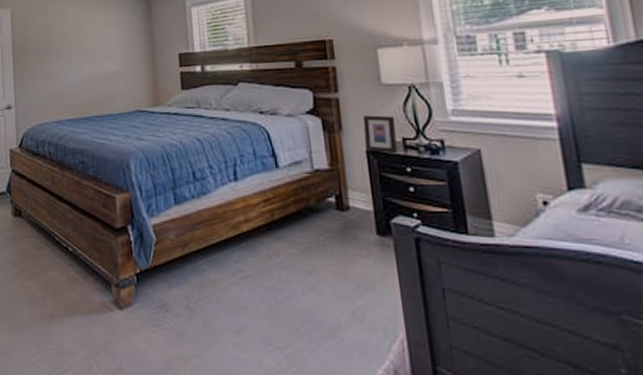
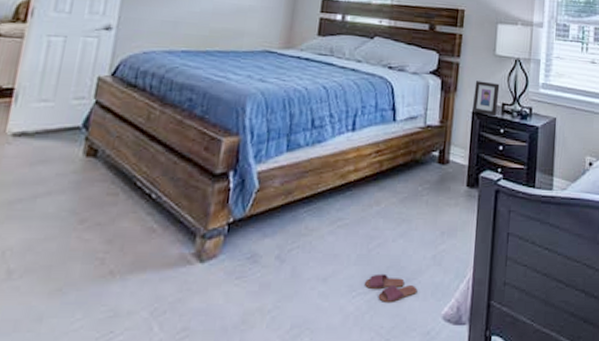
slippers: none [280,328,342,360] -> present [365,274,418,302]

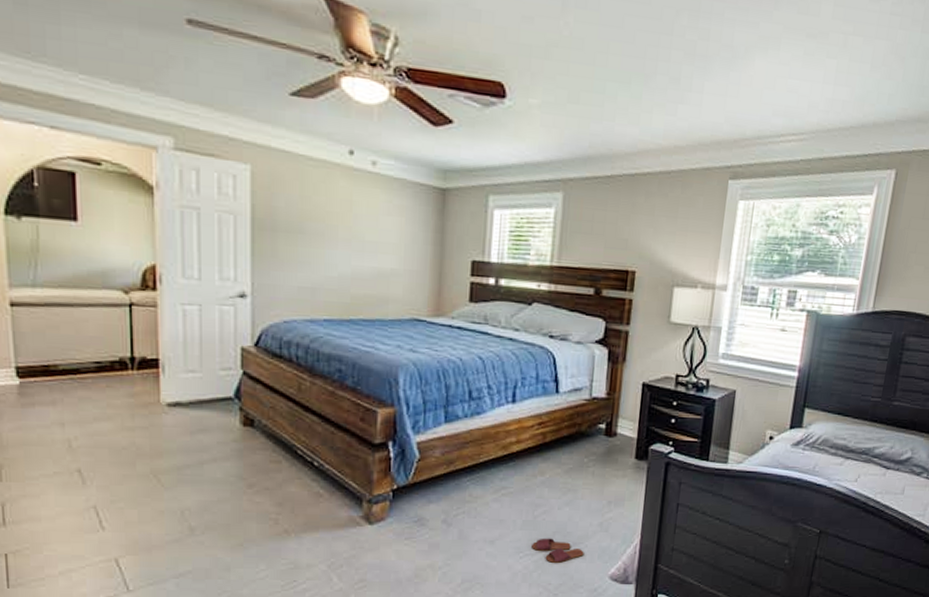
picture frame: present [471,81,500,115] -> none [641,350,674,387]

